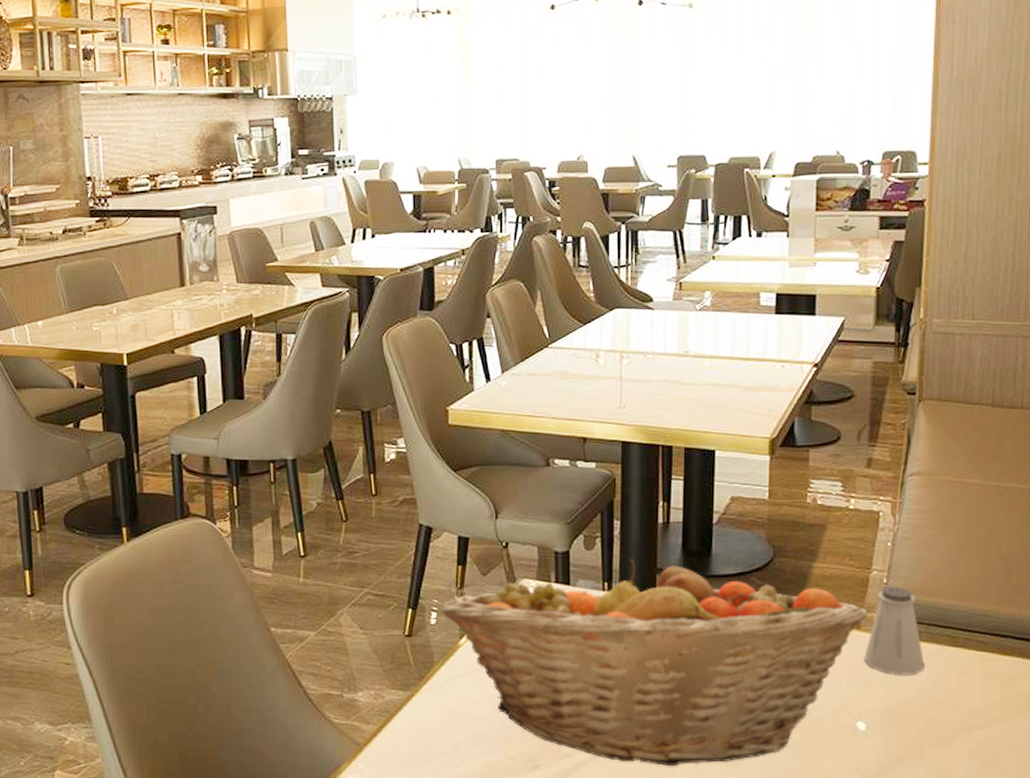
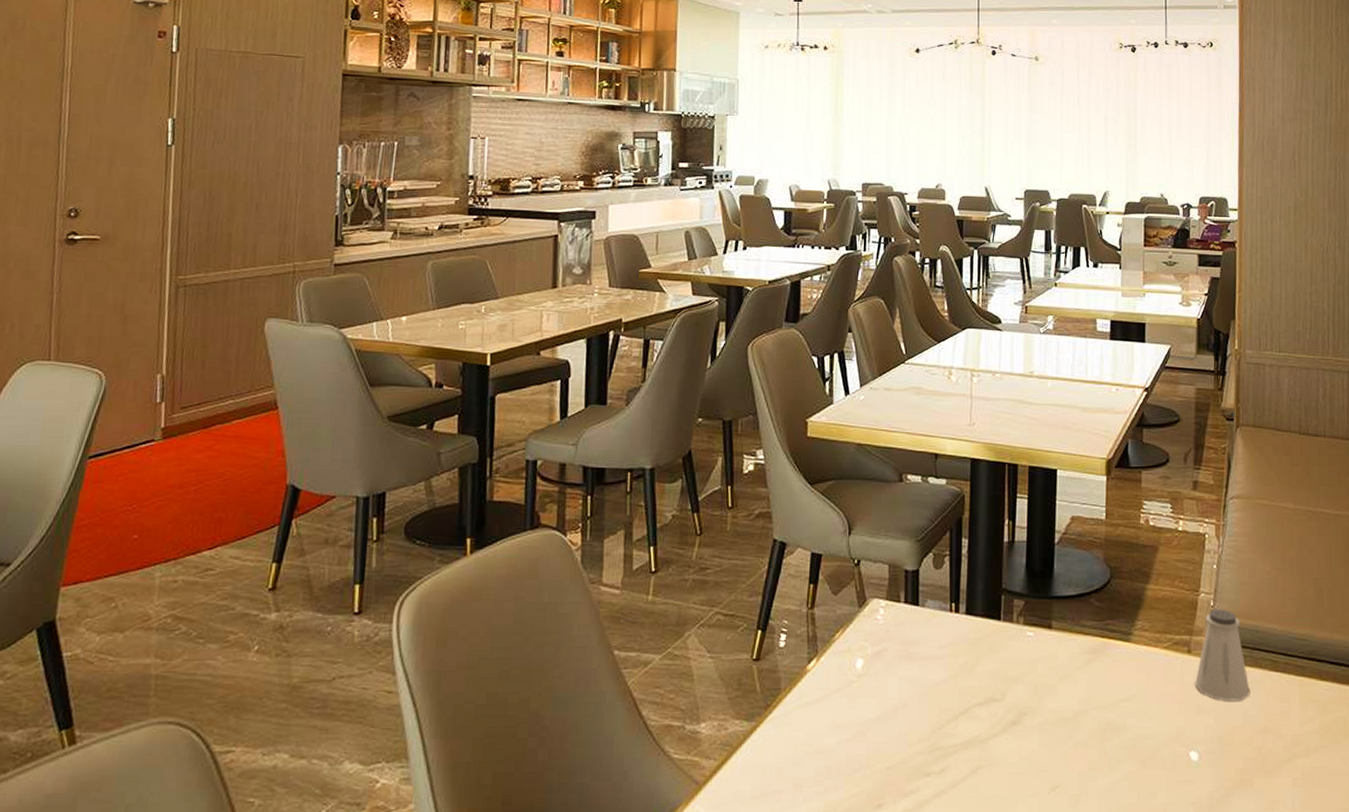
fruit basket: present [441,559,867,767] -> none [791,578,1197,803]

